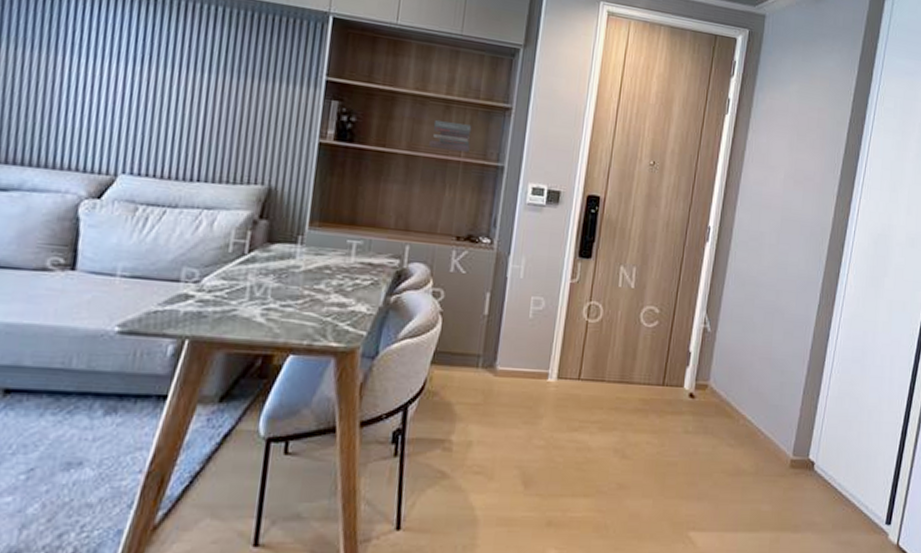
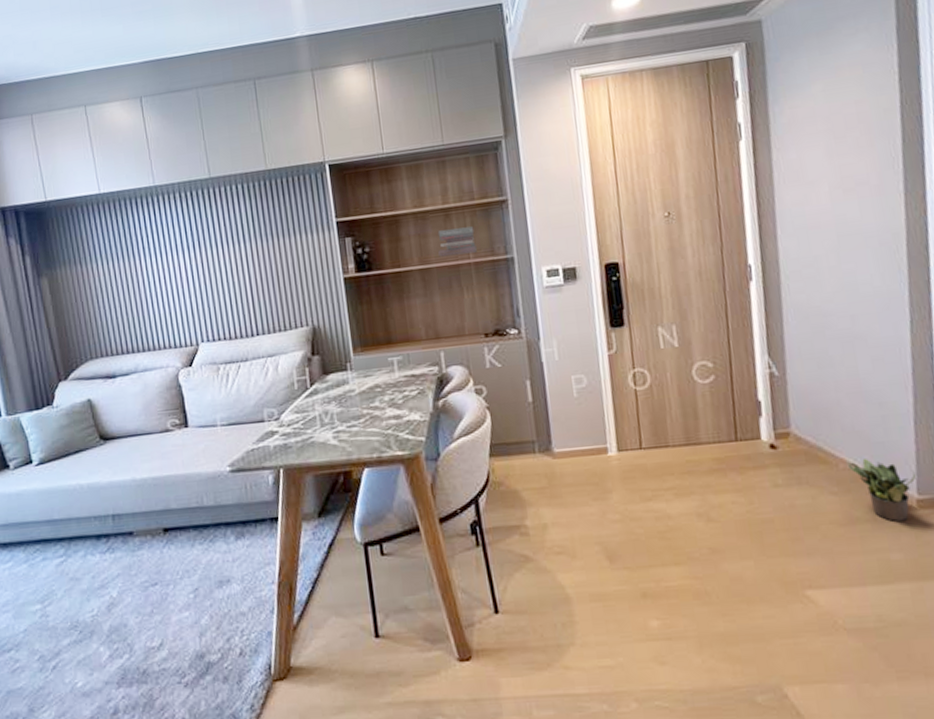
potted plant: none [747,417,796,477] -> present [849,457,917,521]

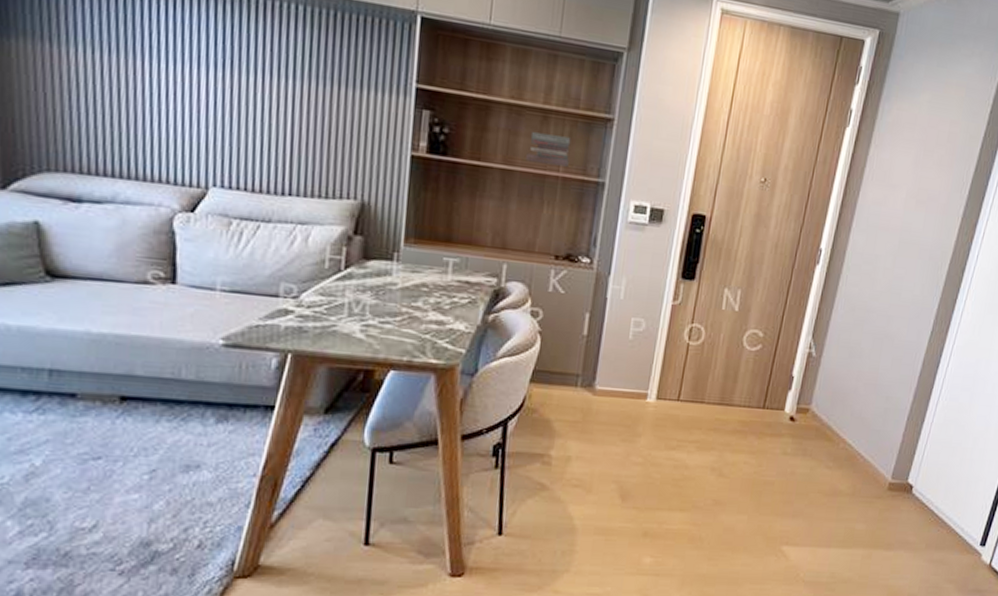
potted plant: present [849,457,917,521] -> none [847,441,896,498]

